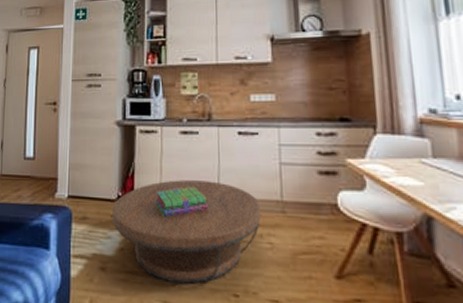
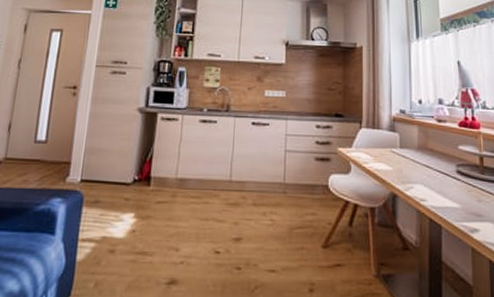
coffee table: present [112,180,262,284] -> none [125,164,267,261]
stack of books: present [154,186,208,218] -> none [169,171,220,199]

